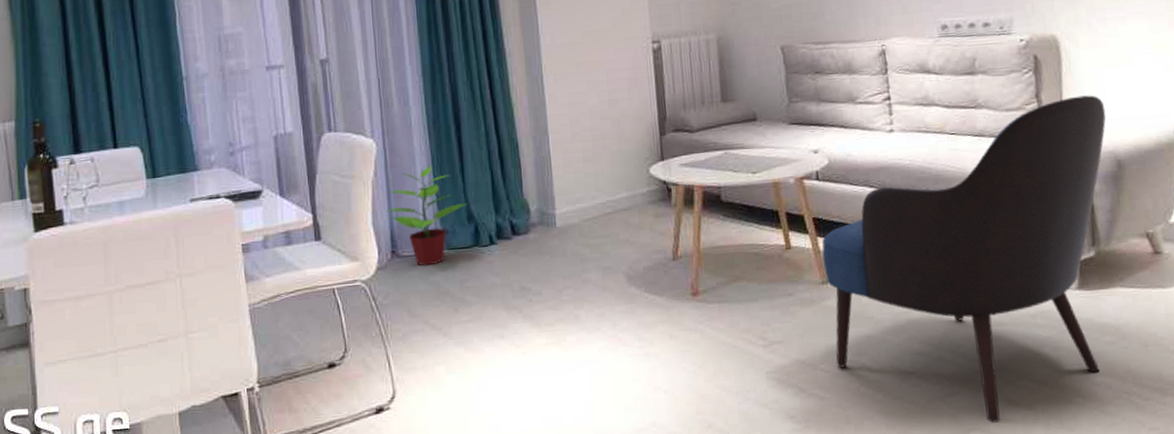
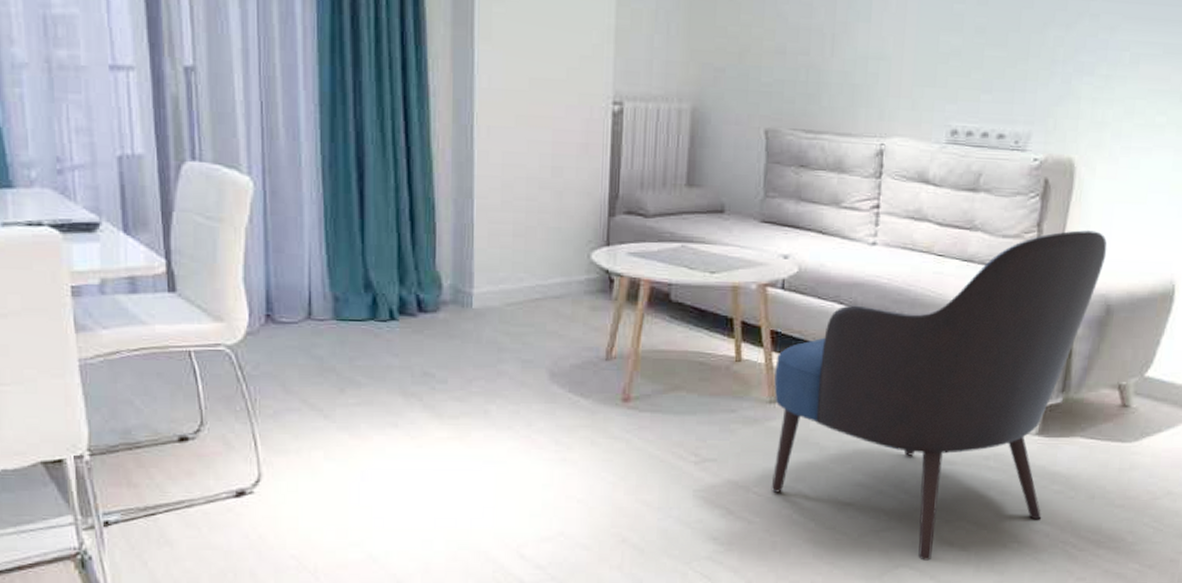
potted plant: present [386,165,468,266] -> none [262,218,366,337]

